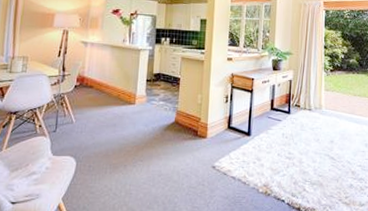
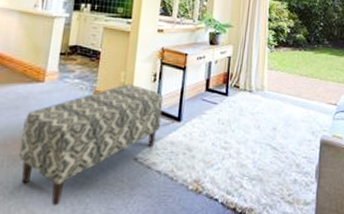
bench: none [119,104,235,205] -> present [19,83,163,206]

